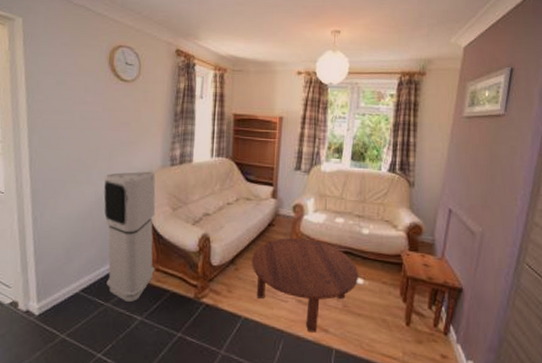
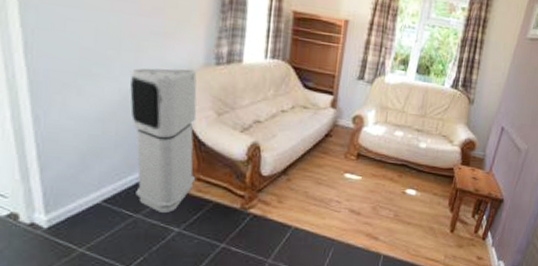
coffee table: present [252,238,359,332] -> none [305,149,413,240]

